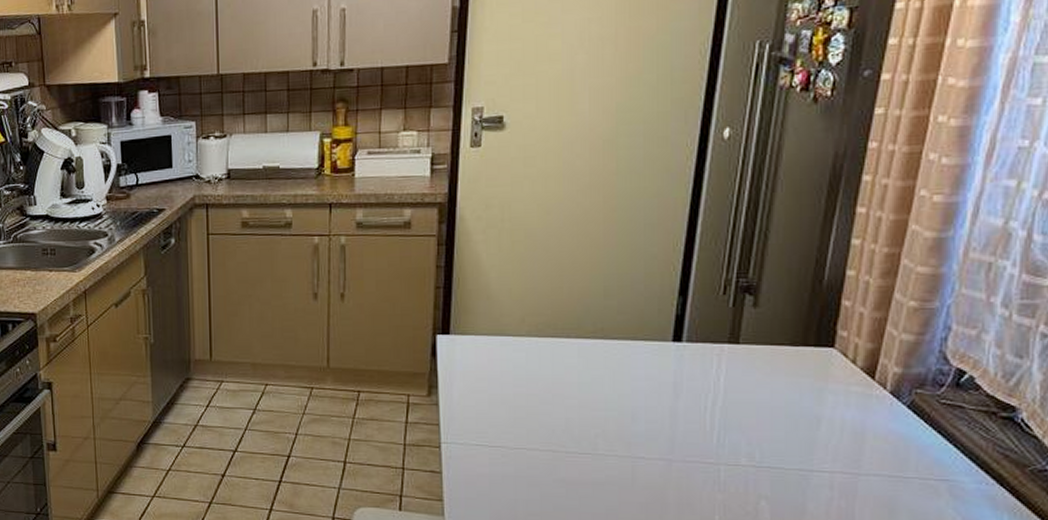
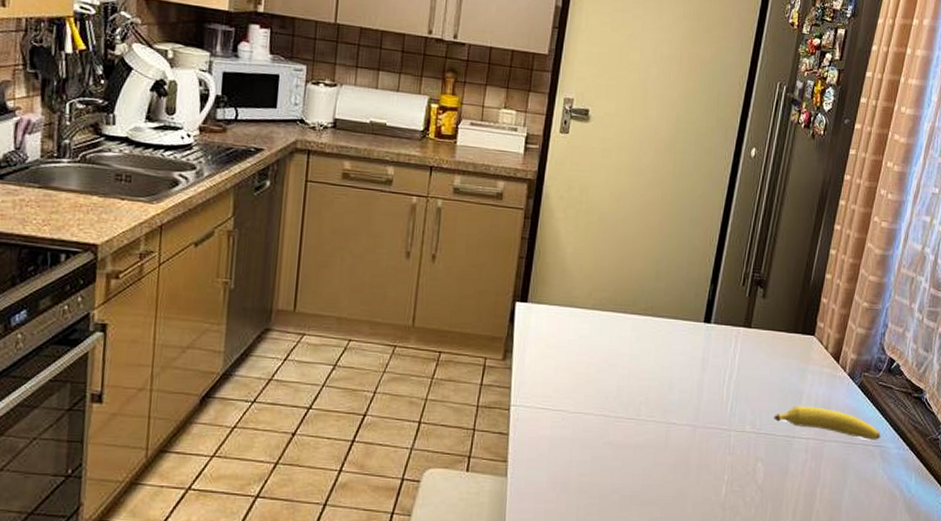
fruit: none [779,433,947,473] -> present [773,405,881,440]

